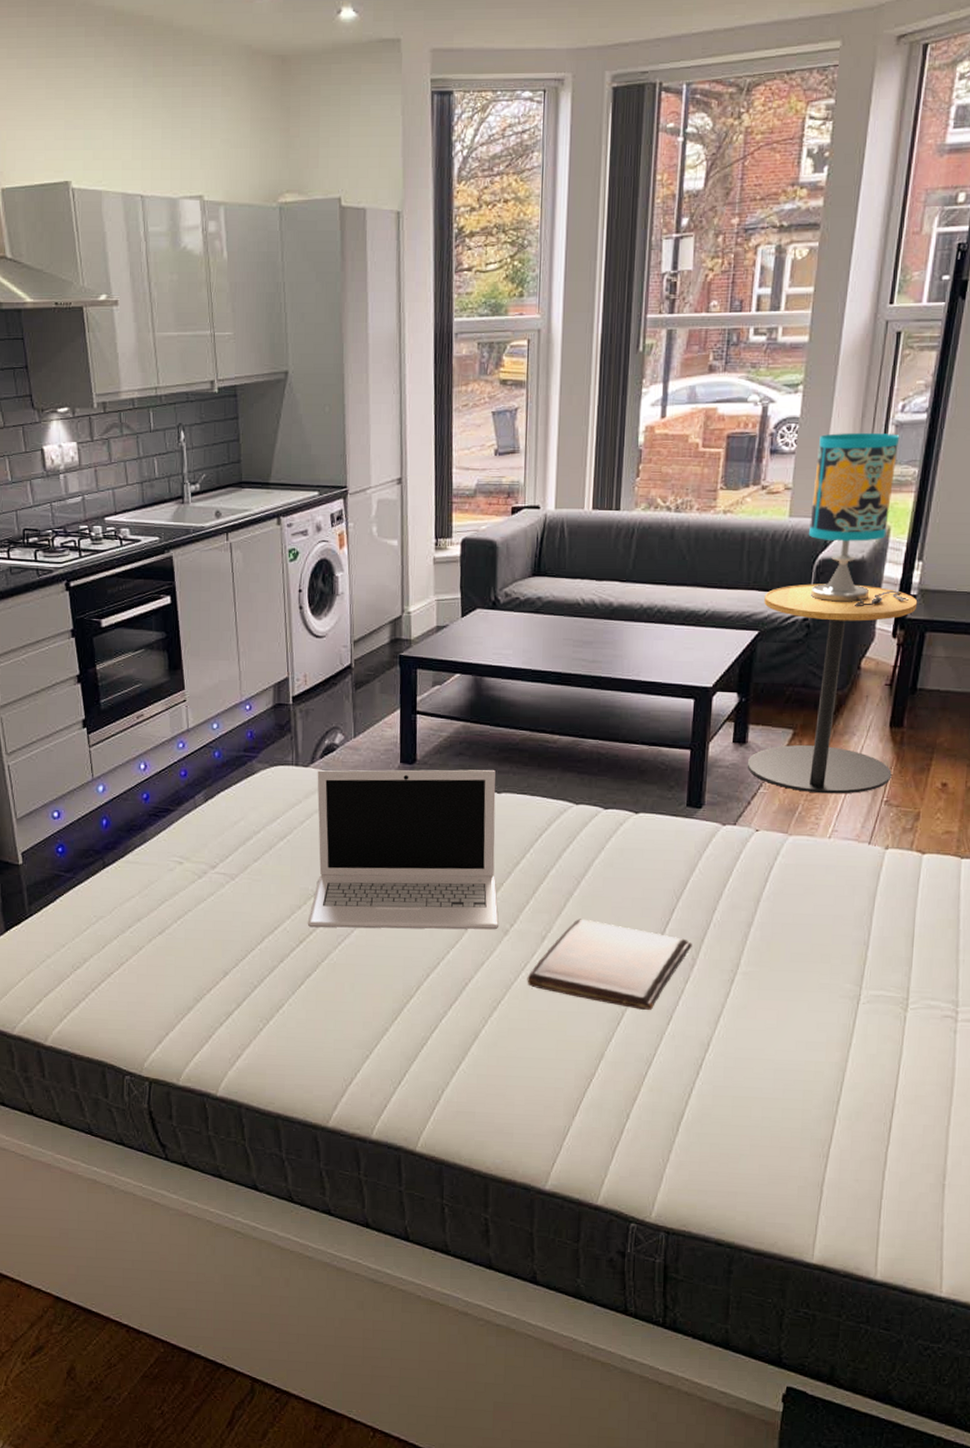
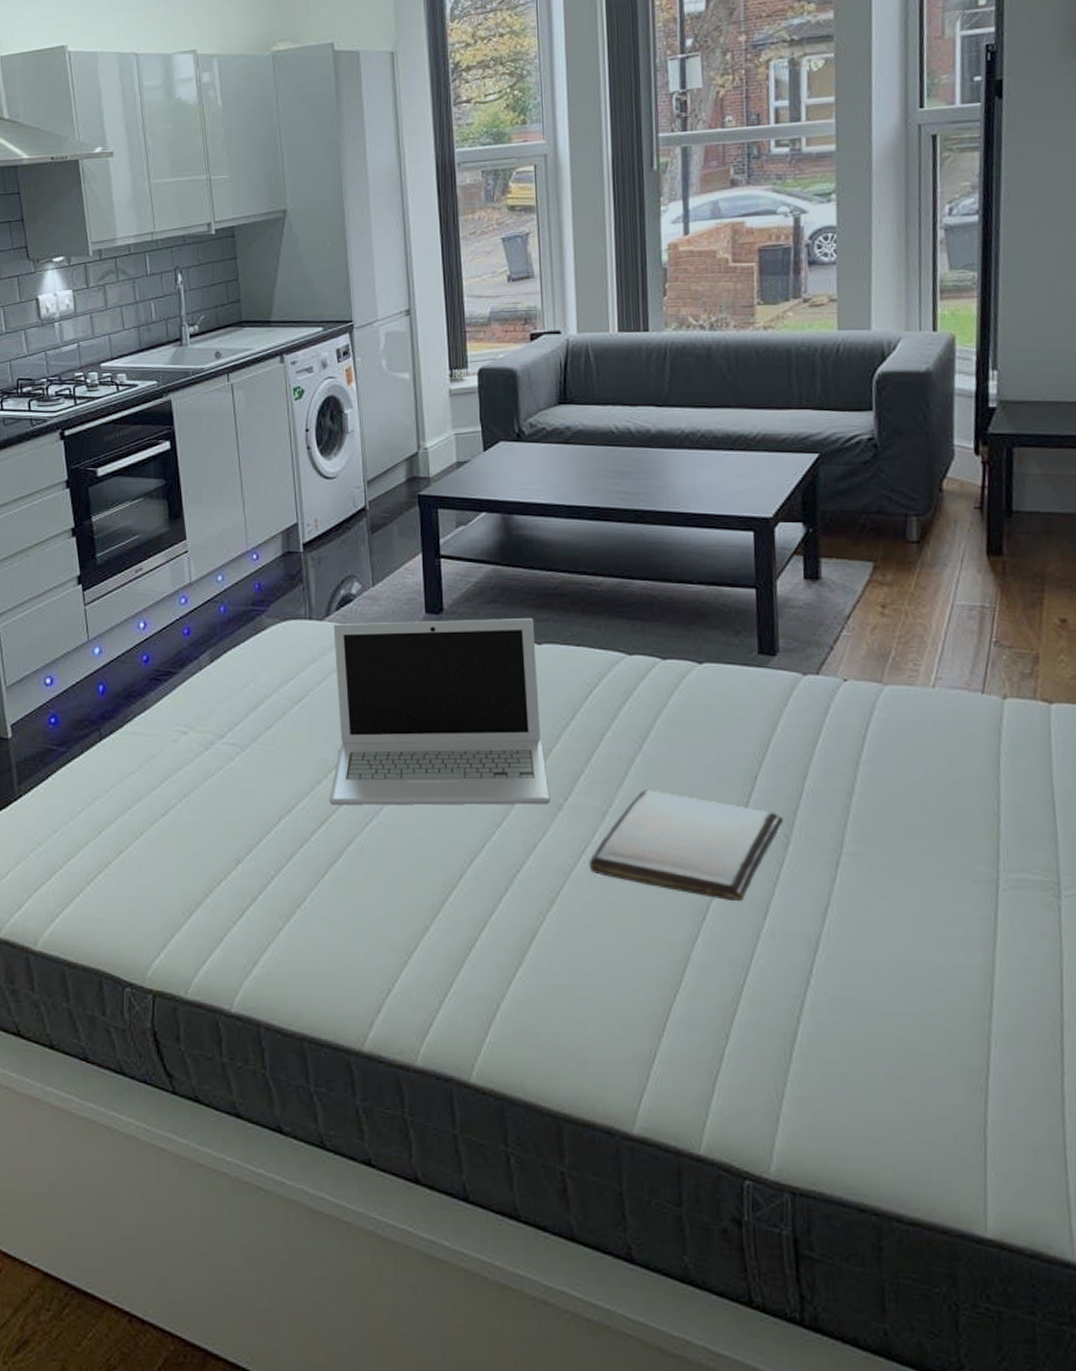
side table: present [747,584,918,794] -> none [821,399,999,635]
table lamp: present [808,432,909,607] -> none [861,237,988,423]

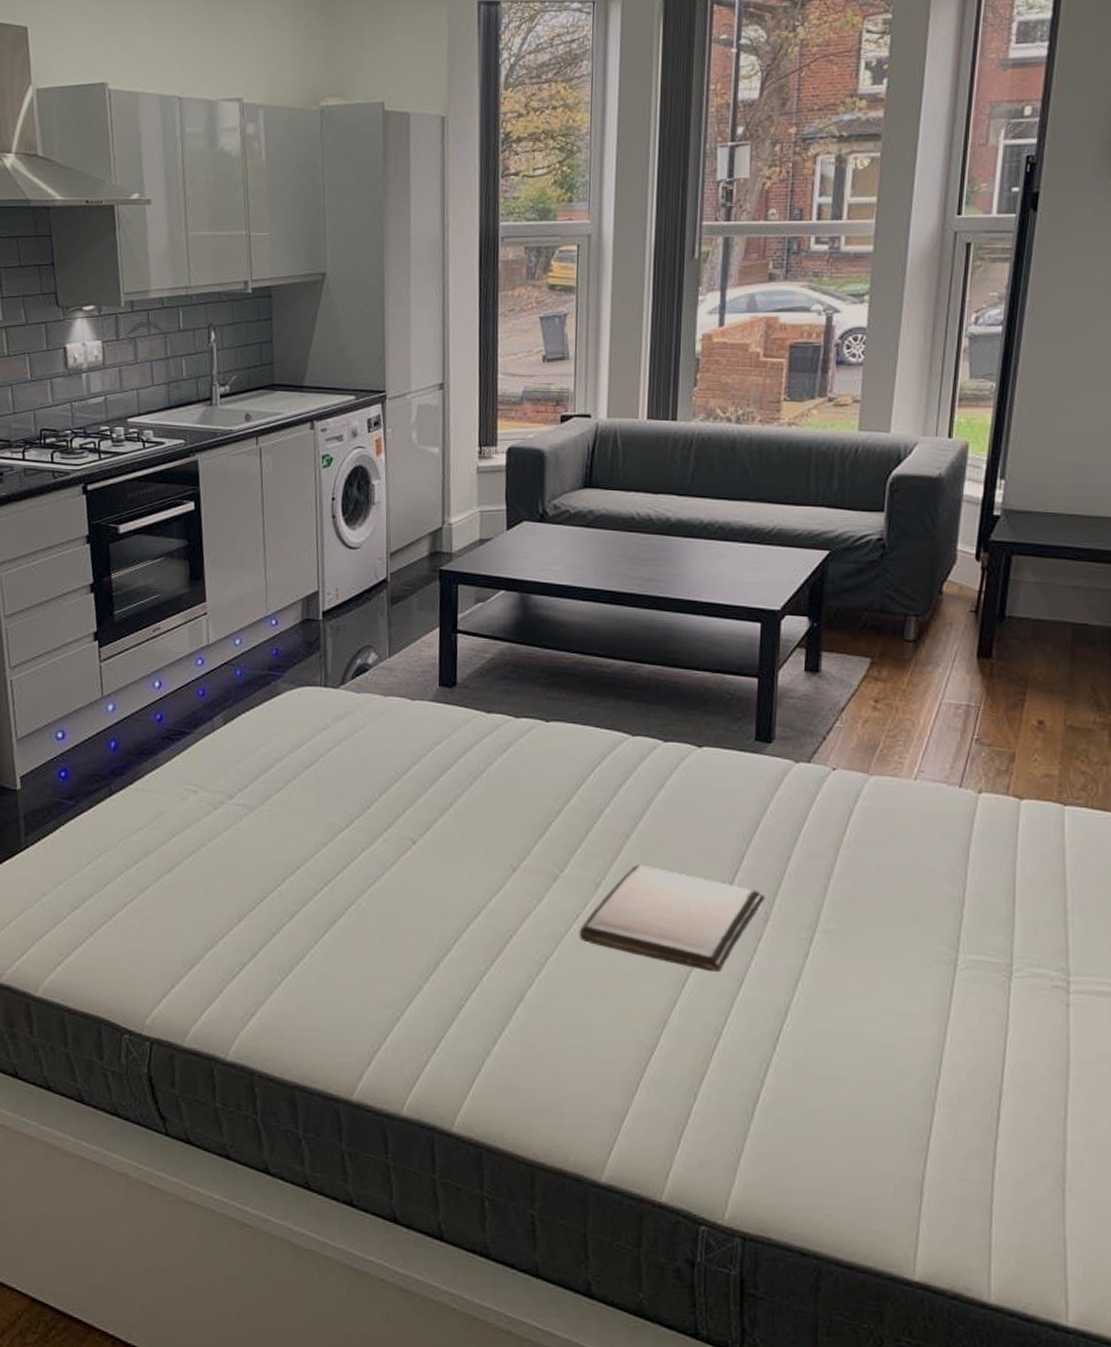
laptop: present [329,619,550,806] -> none [333,692,547,875]

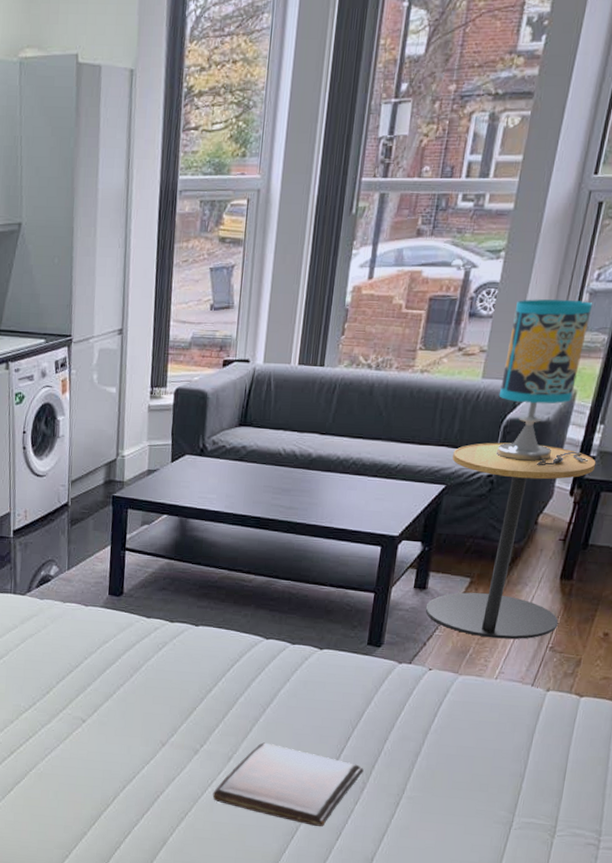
side table: none [821,501,1002,731] -> present [425,442,596,640]
table lamp: none [880,344,992,528] -> present [496,299,593,466]

